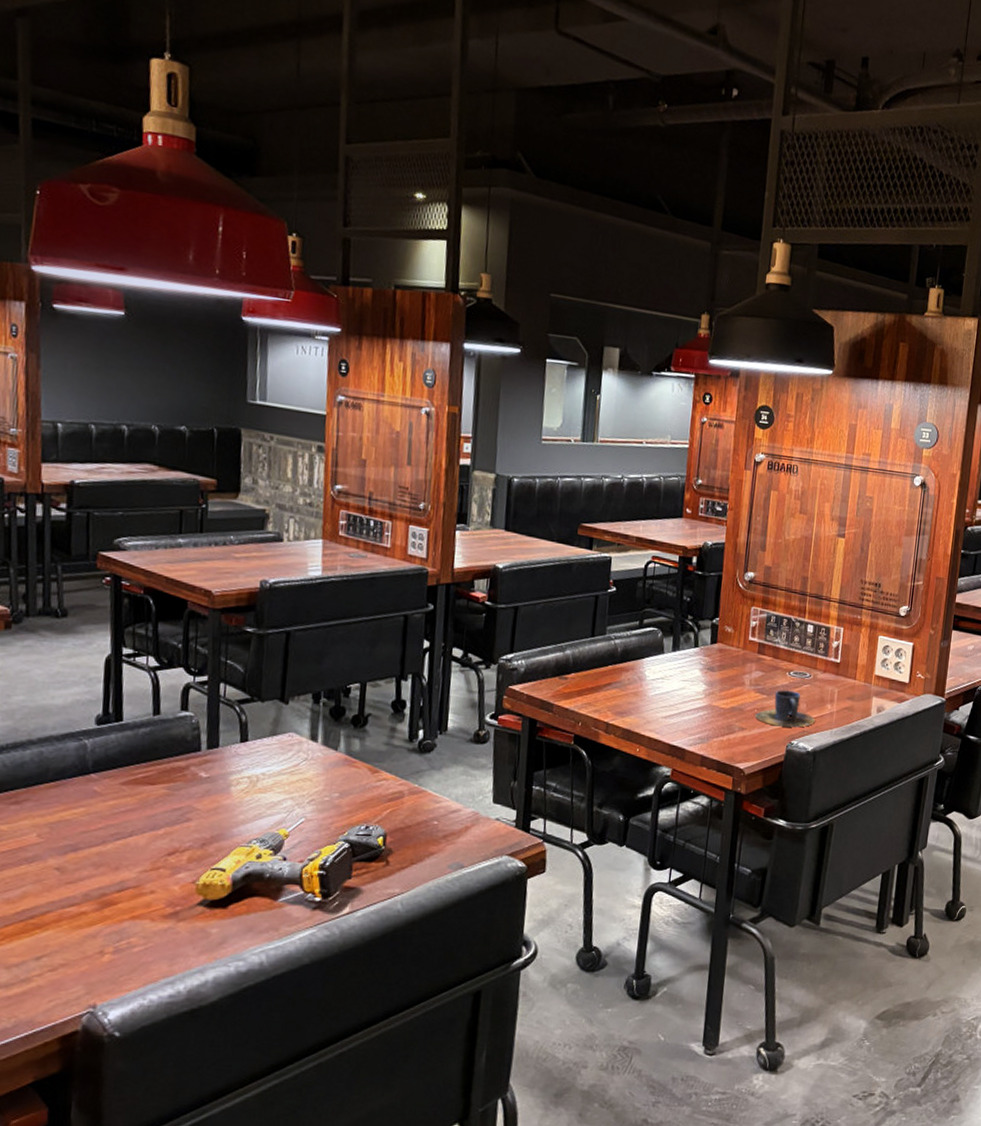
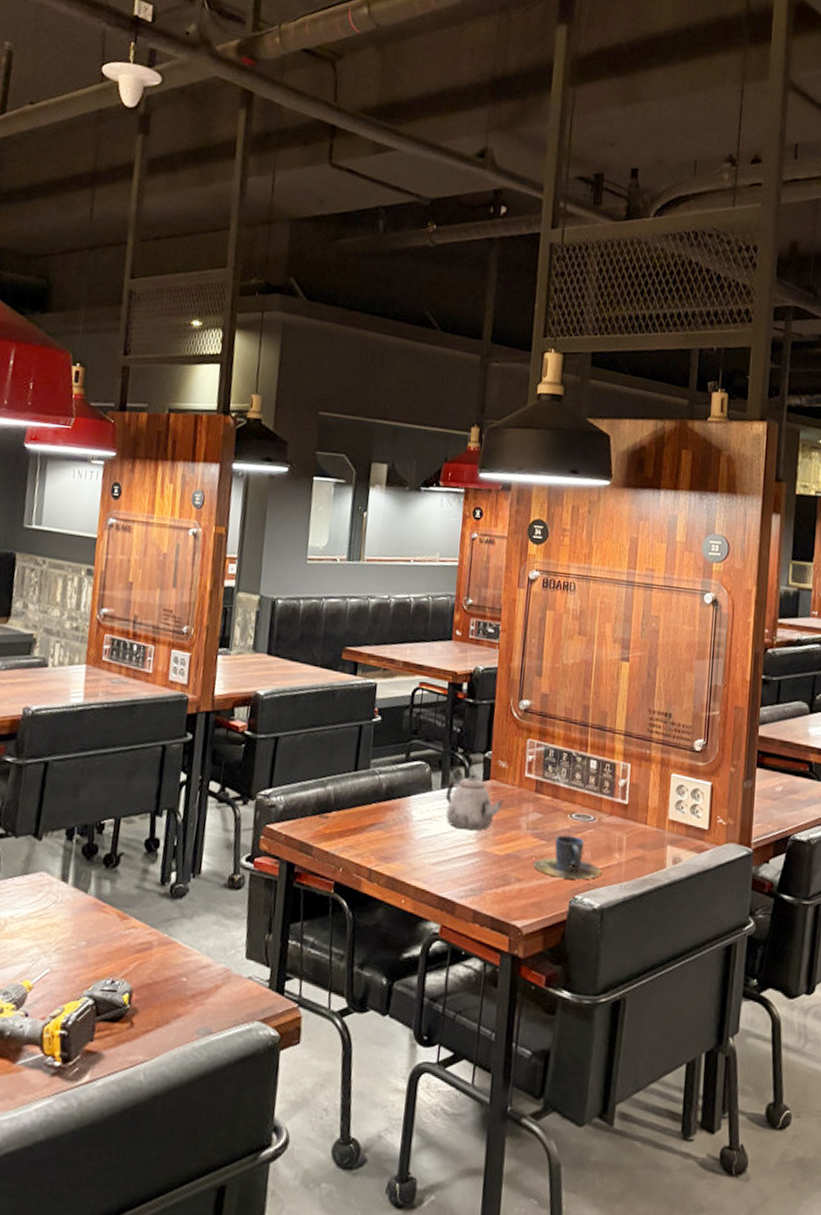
teapot: none [676,638,730,688] -> present [445,774,505,831]

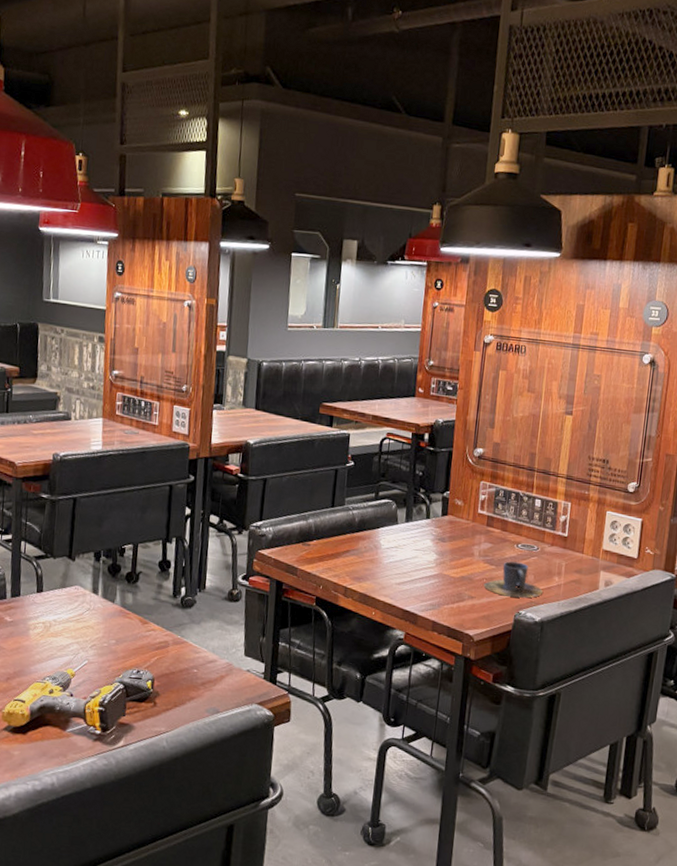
teapot: present [445,774,505,831] -> none [409,511,460,557]

